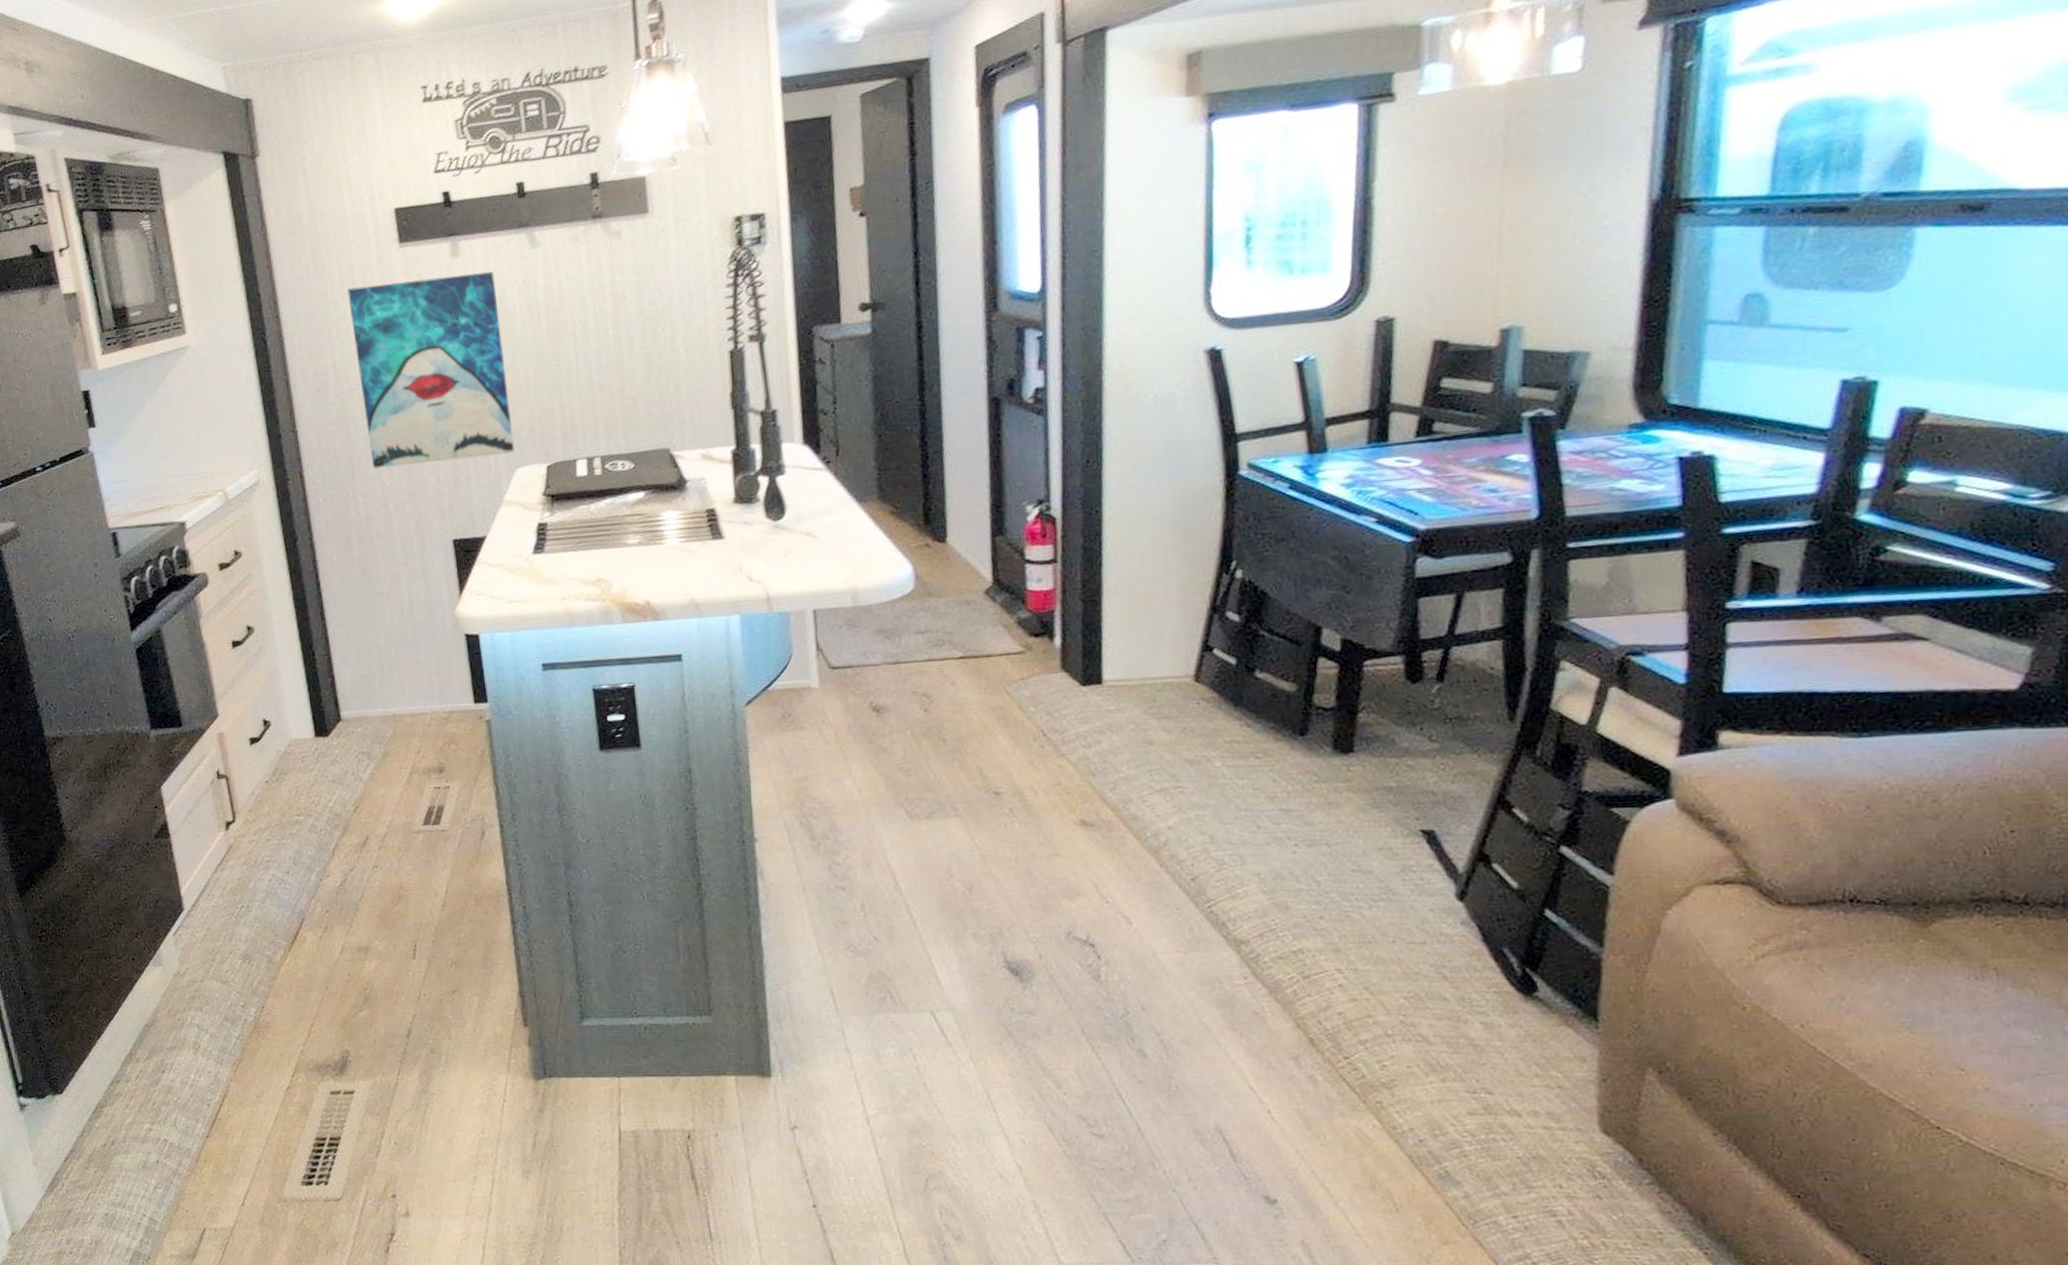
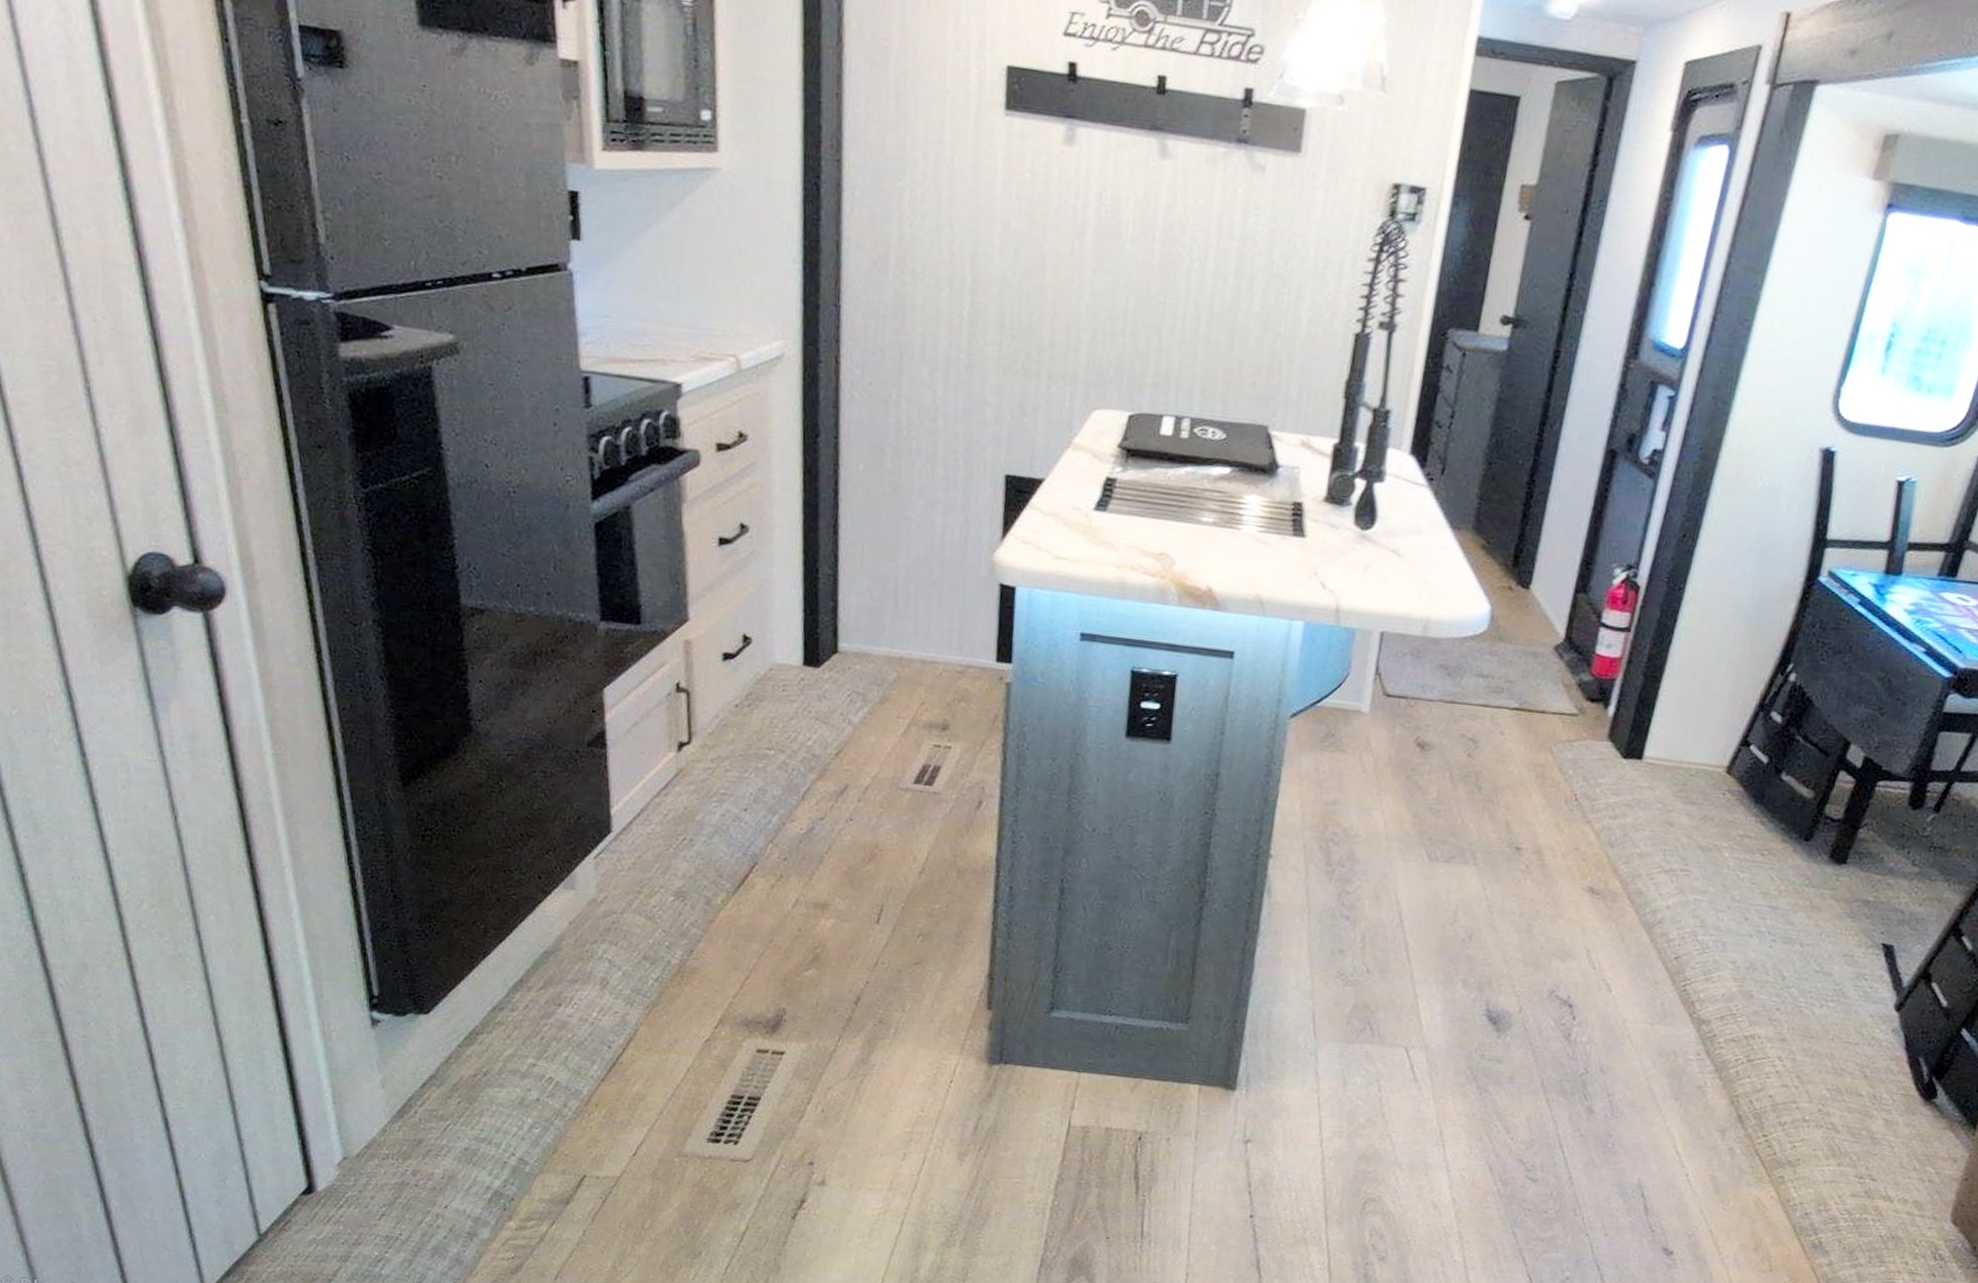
wall art: present [347,271,515,469] -> none [926,149,1112,391]

